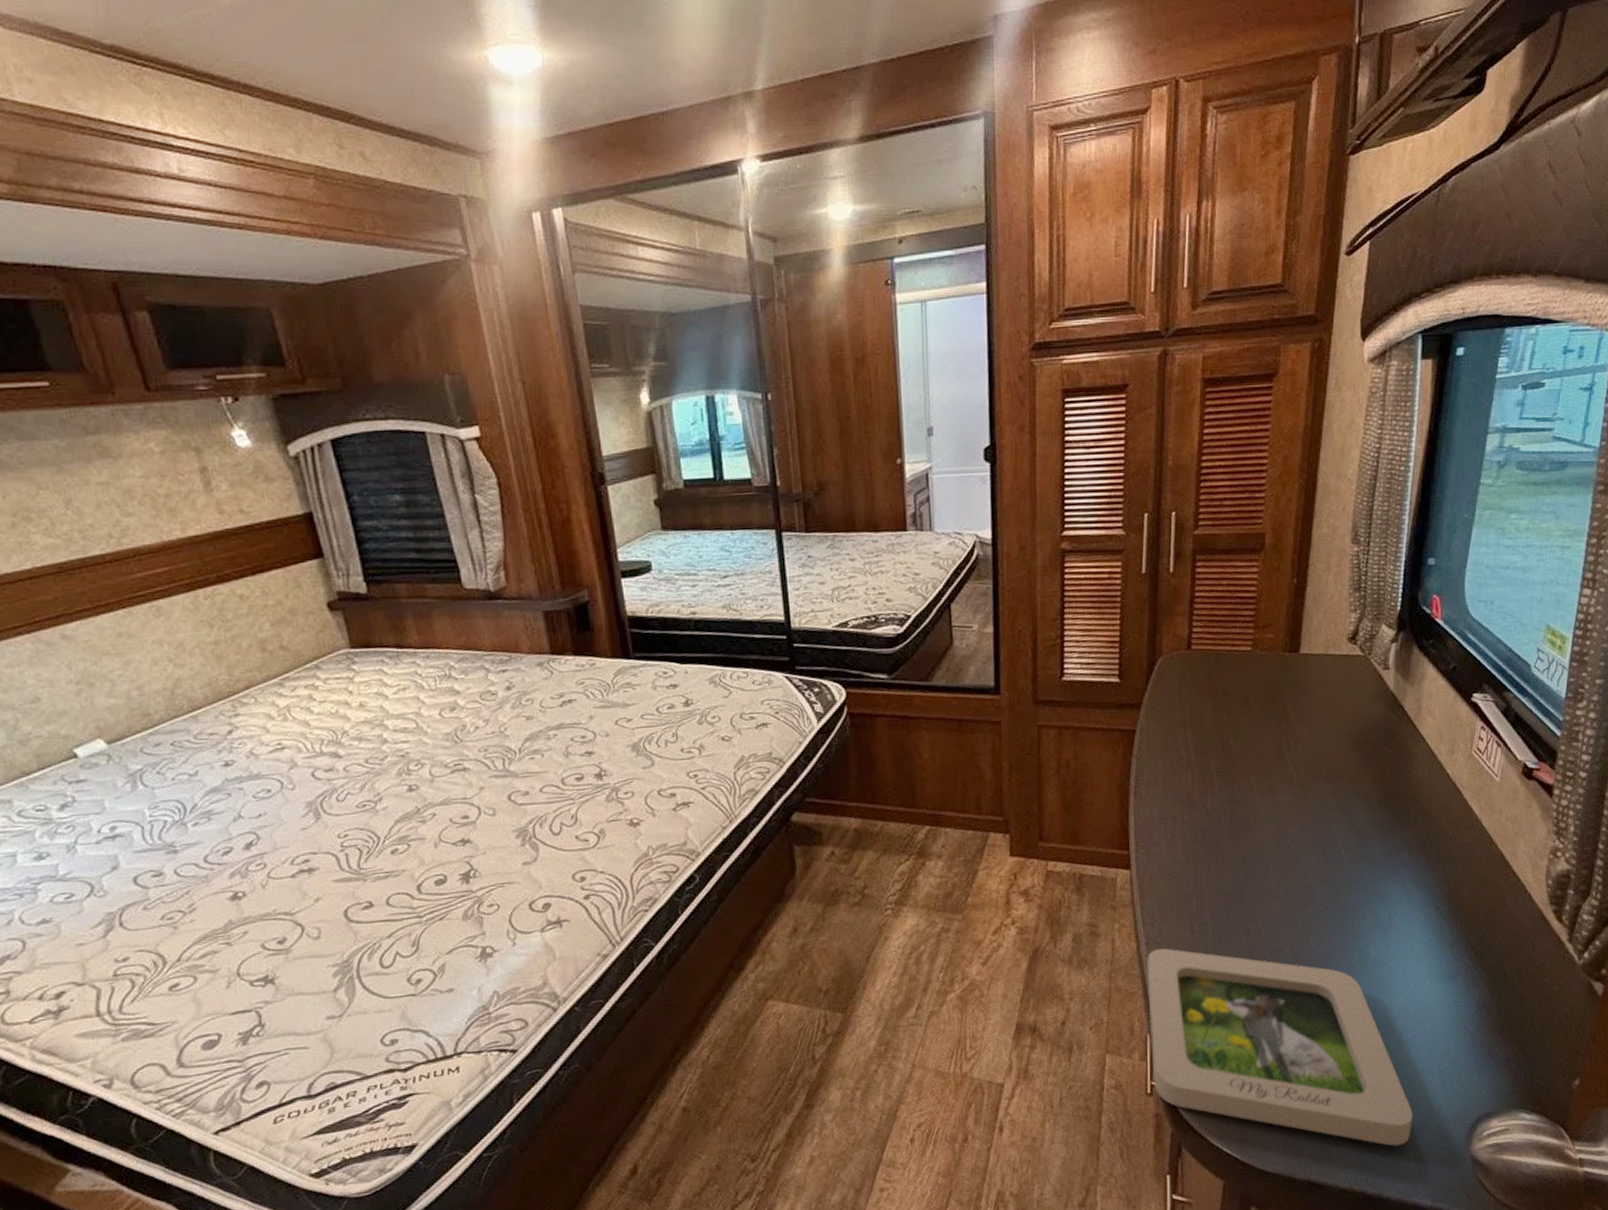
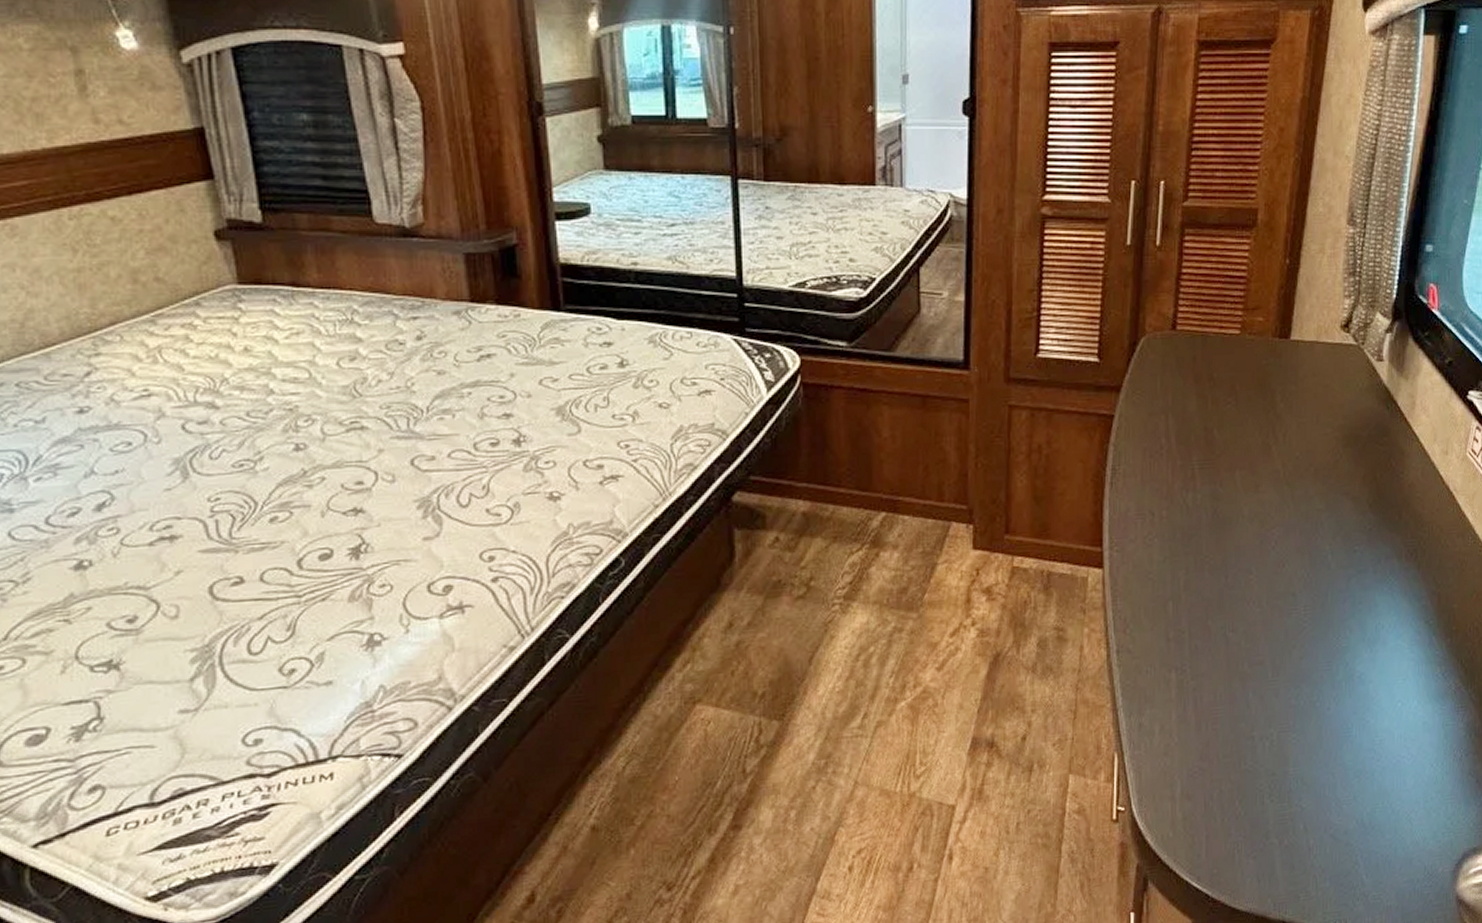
picture frame: present [1147,947,1413,1146] -> none [1117,656,1397,884]

